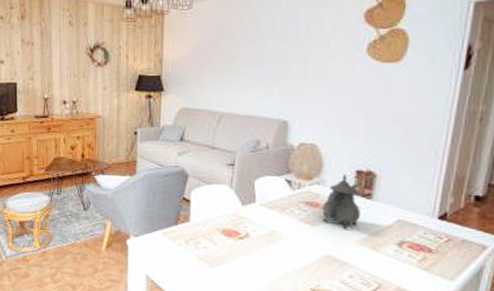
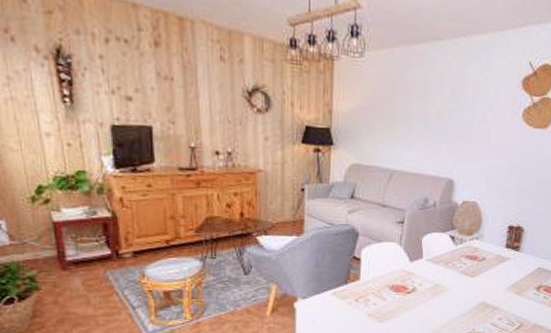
teapot: present [322,173,360,230] -> none [479,228,510,279]

